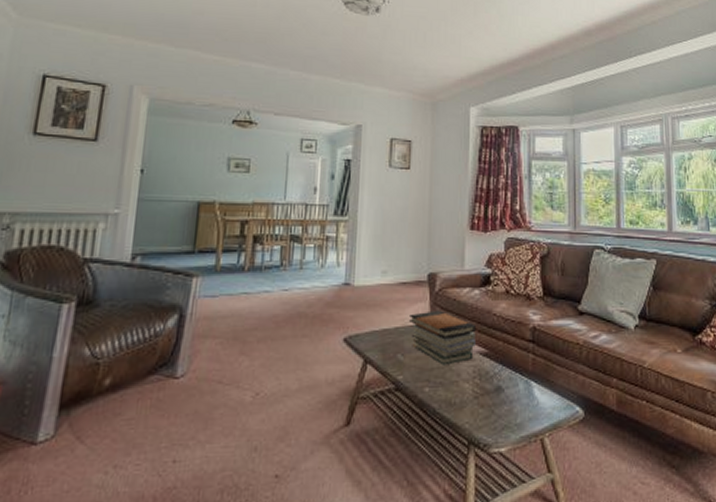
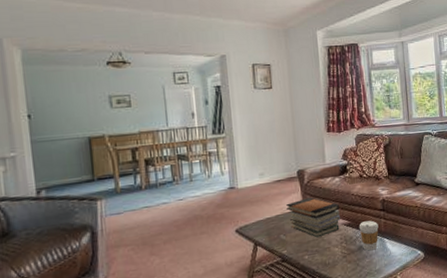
coffee cup: none [498,353,525,395] -> present [359,220,379,251]

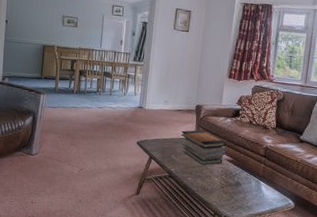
coffee cup: present [359,220,379,251] -> none [239,162,258,189]

